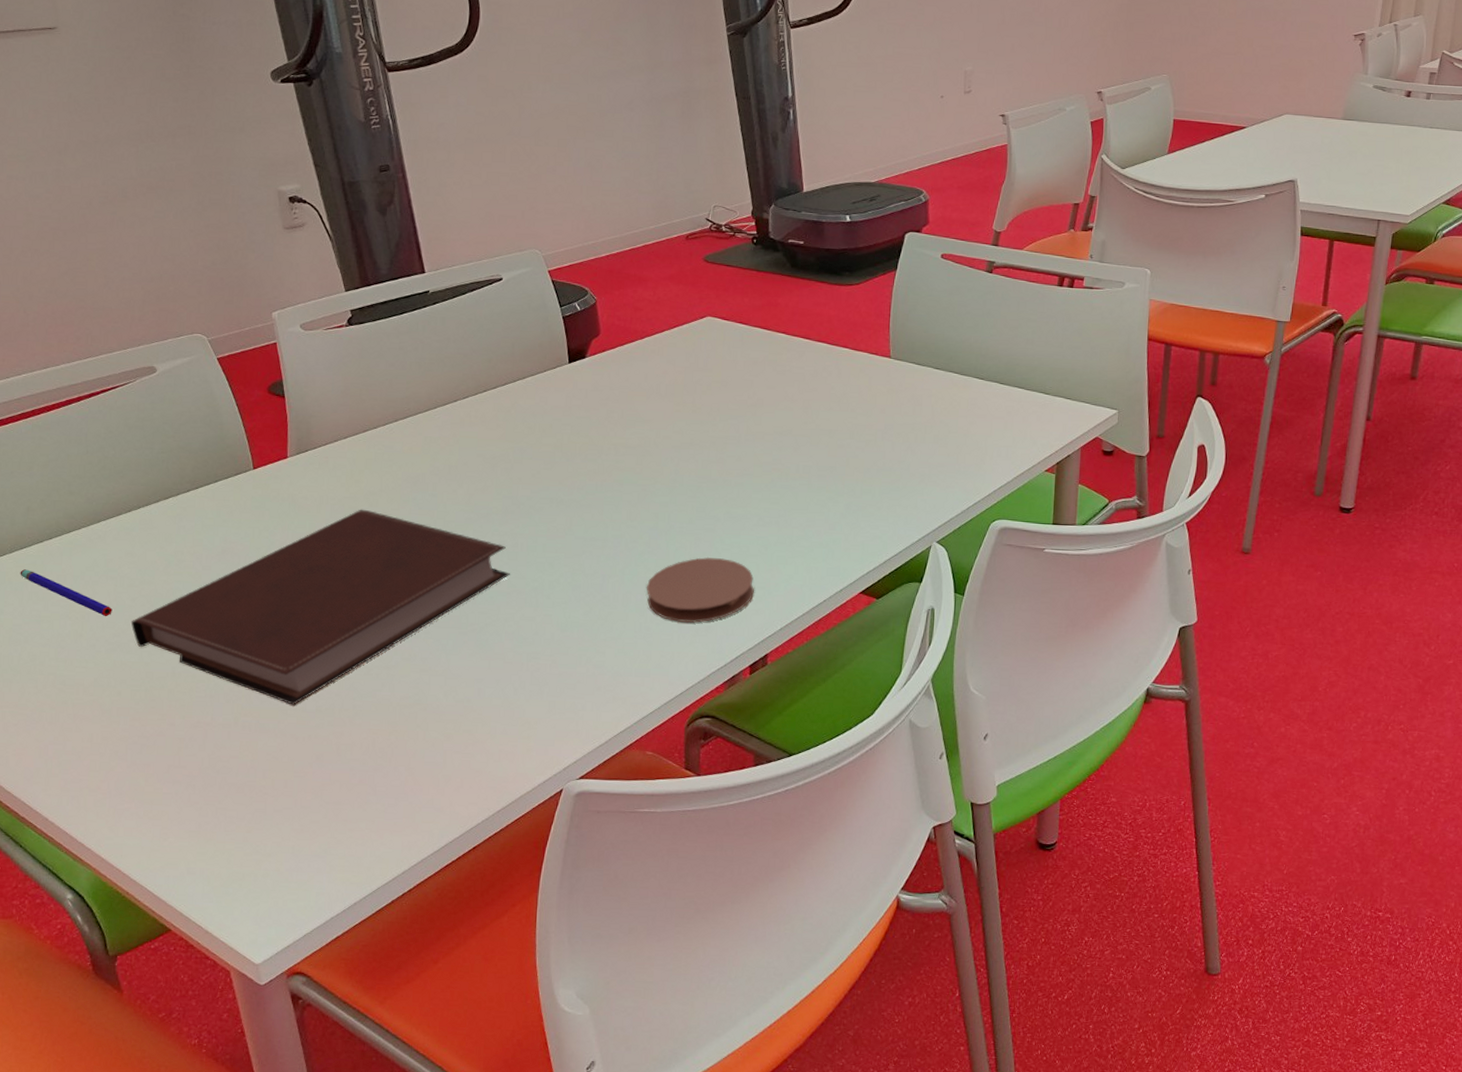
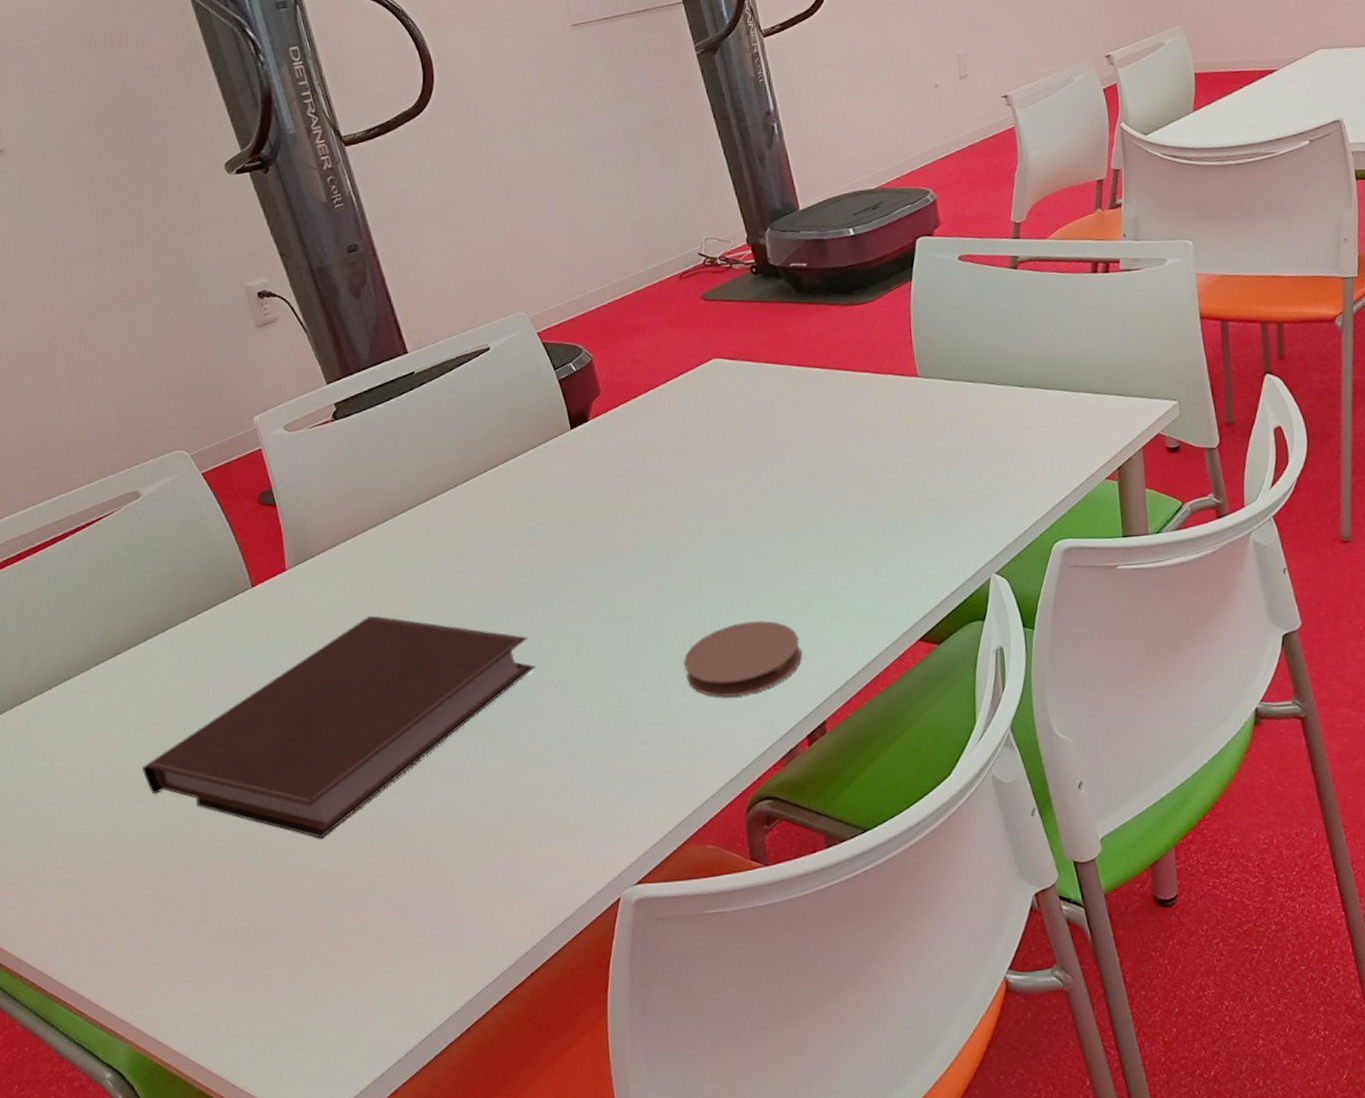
pen: present [20,569,113,617] -> none [22,724,122,766]

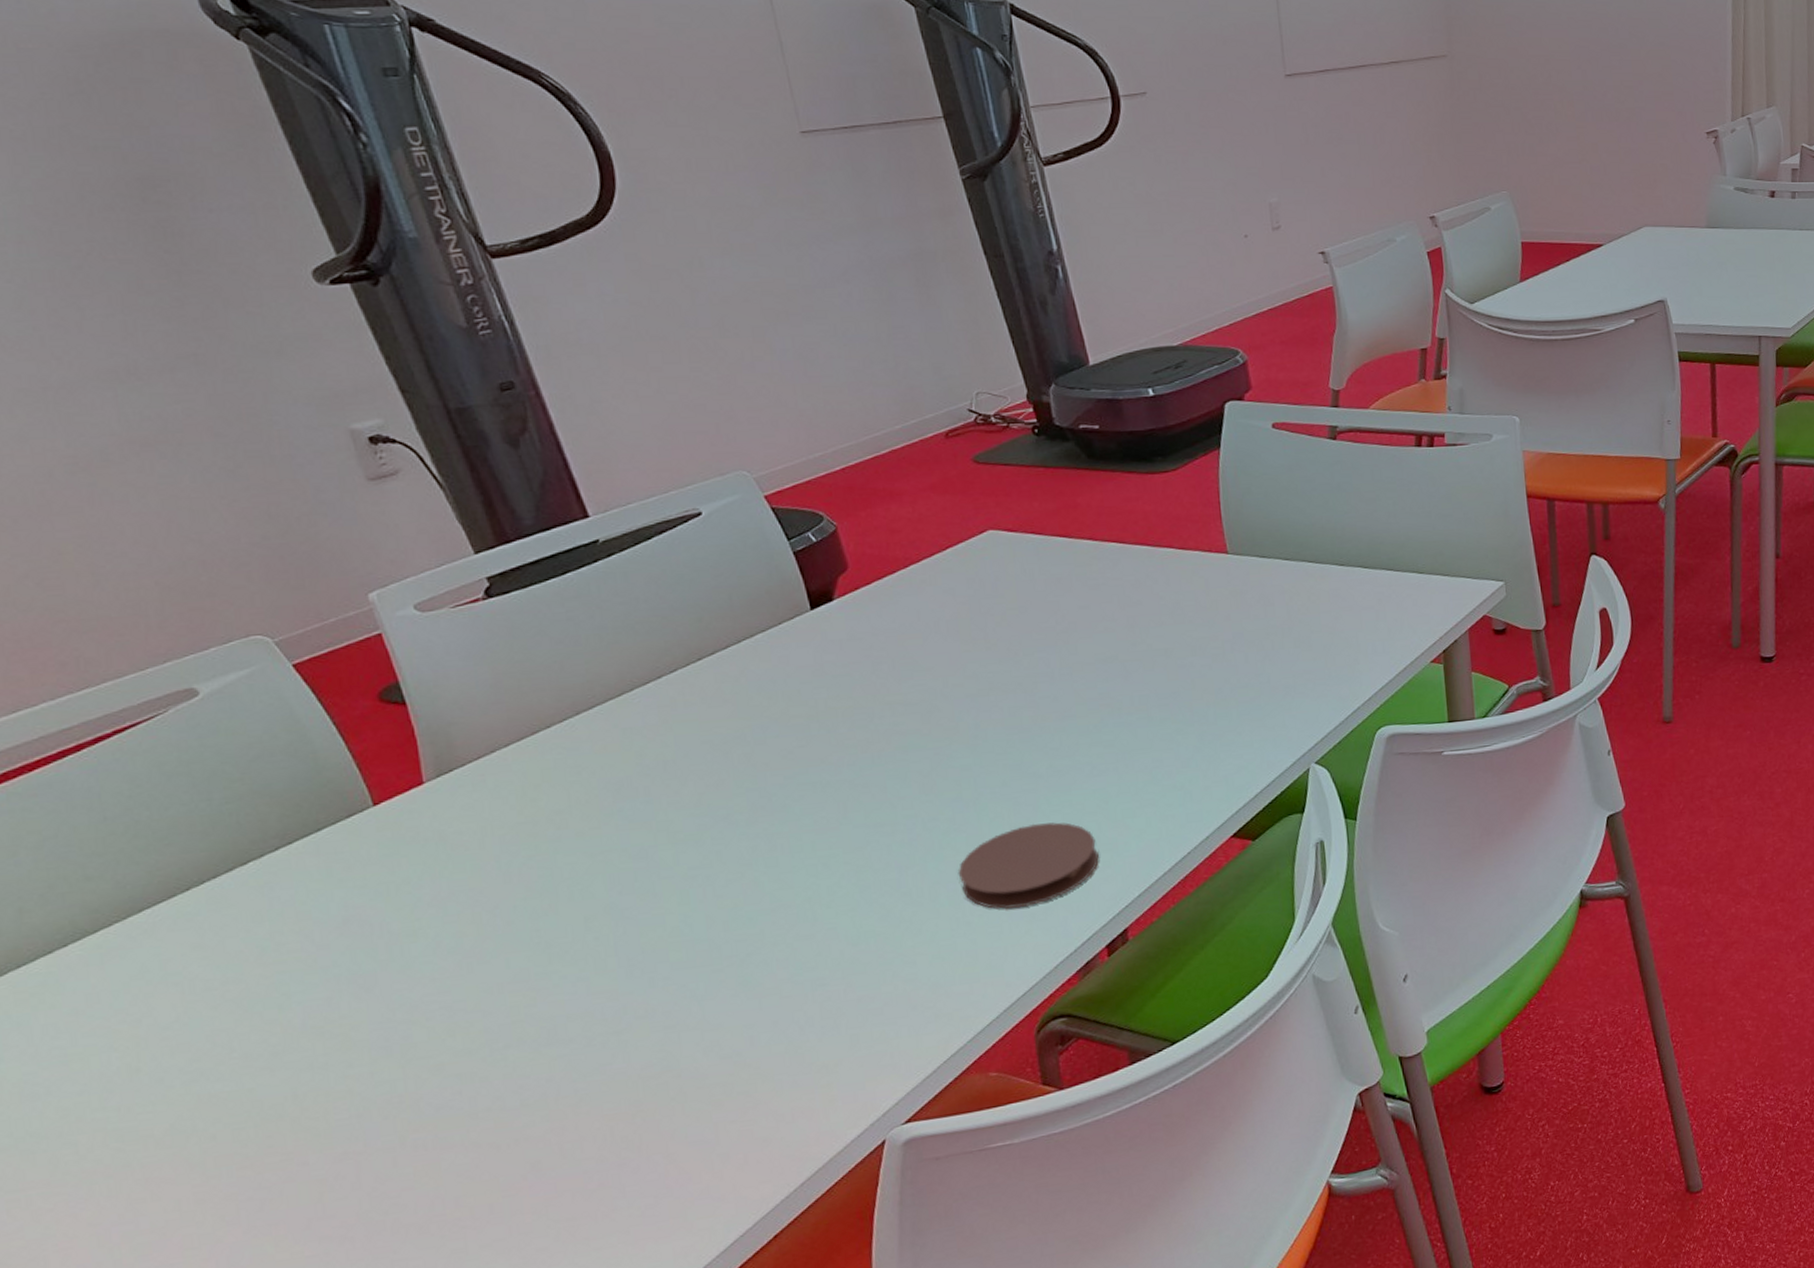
notebook: present [141,615,535,838] -> none [215,834,771,1106]

